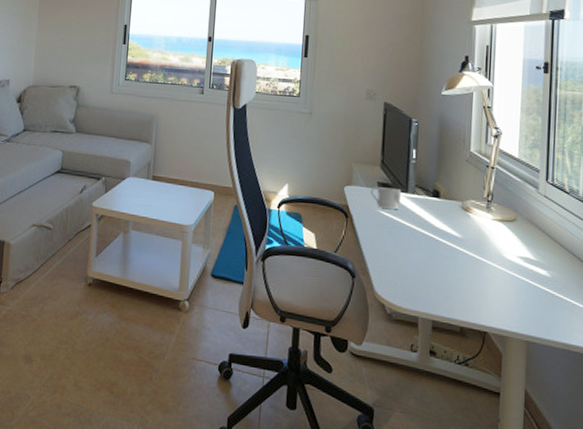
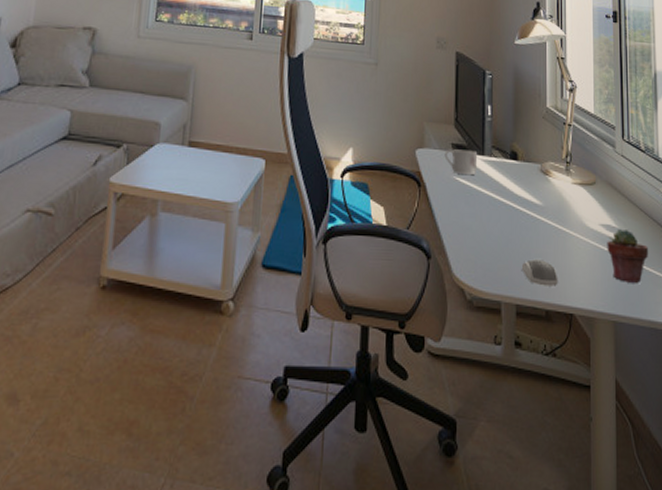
computer mouse: none [438,283,474,308] -> present [521,259,558,286]
potted succulent: none [524,262,567,311] -> present [607,229,649,284]

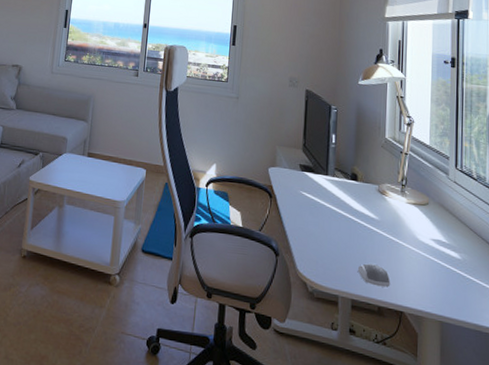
mug: present [444,149,478,175] -> none [293,168,322,191]
potted succulent: present [607,229,649,284] -> none [437,244,477,292]

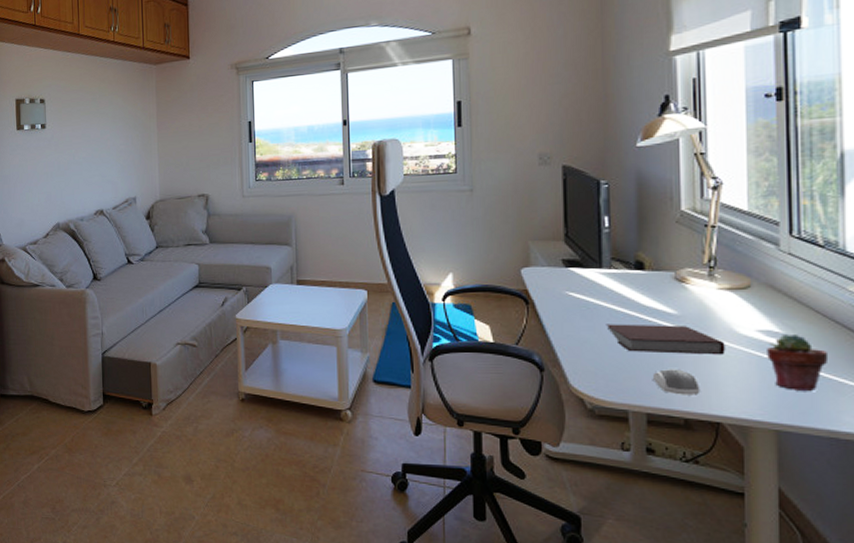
notebook: none [327,221,410,257] -> present [606,324,725,355]
potted succulent: none [437,244,477,292] -> present [767,335,829,392]

